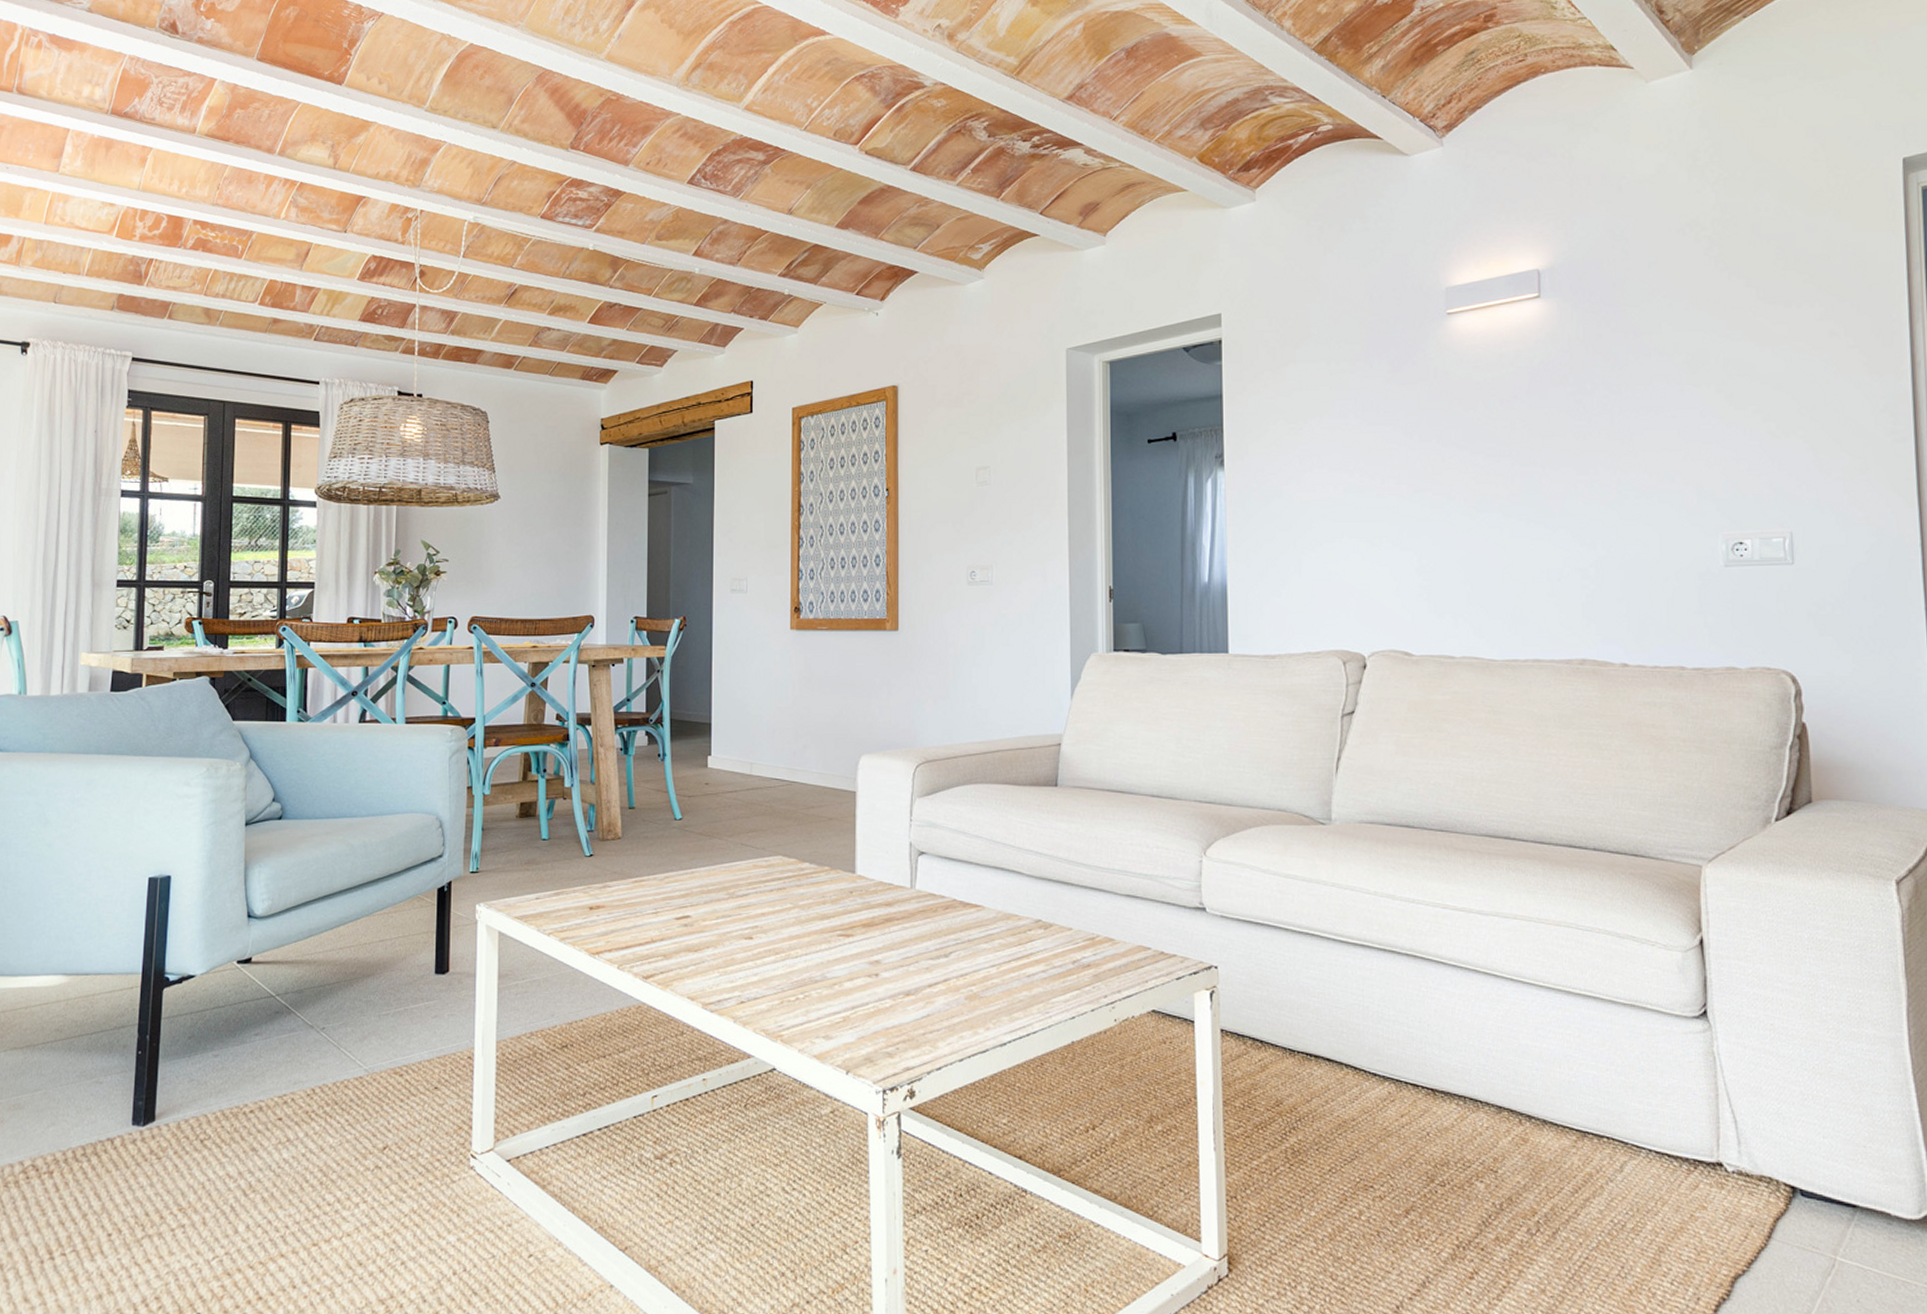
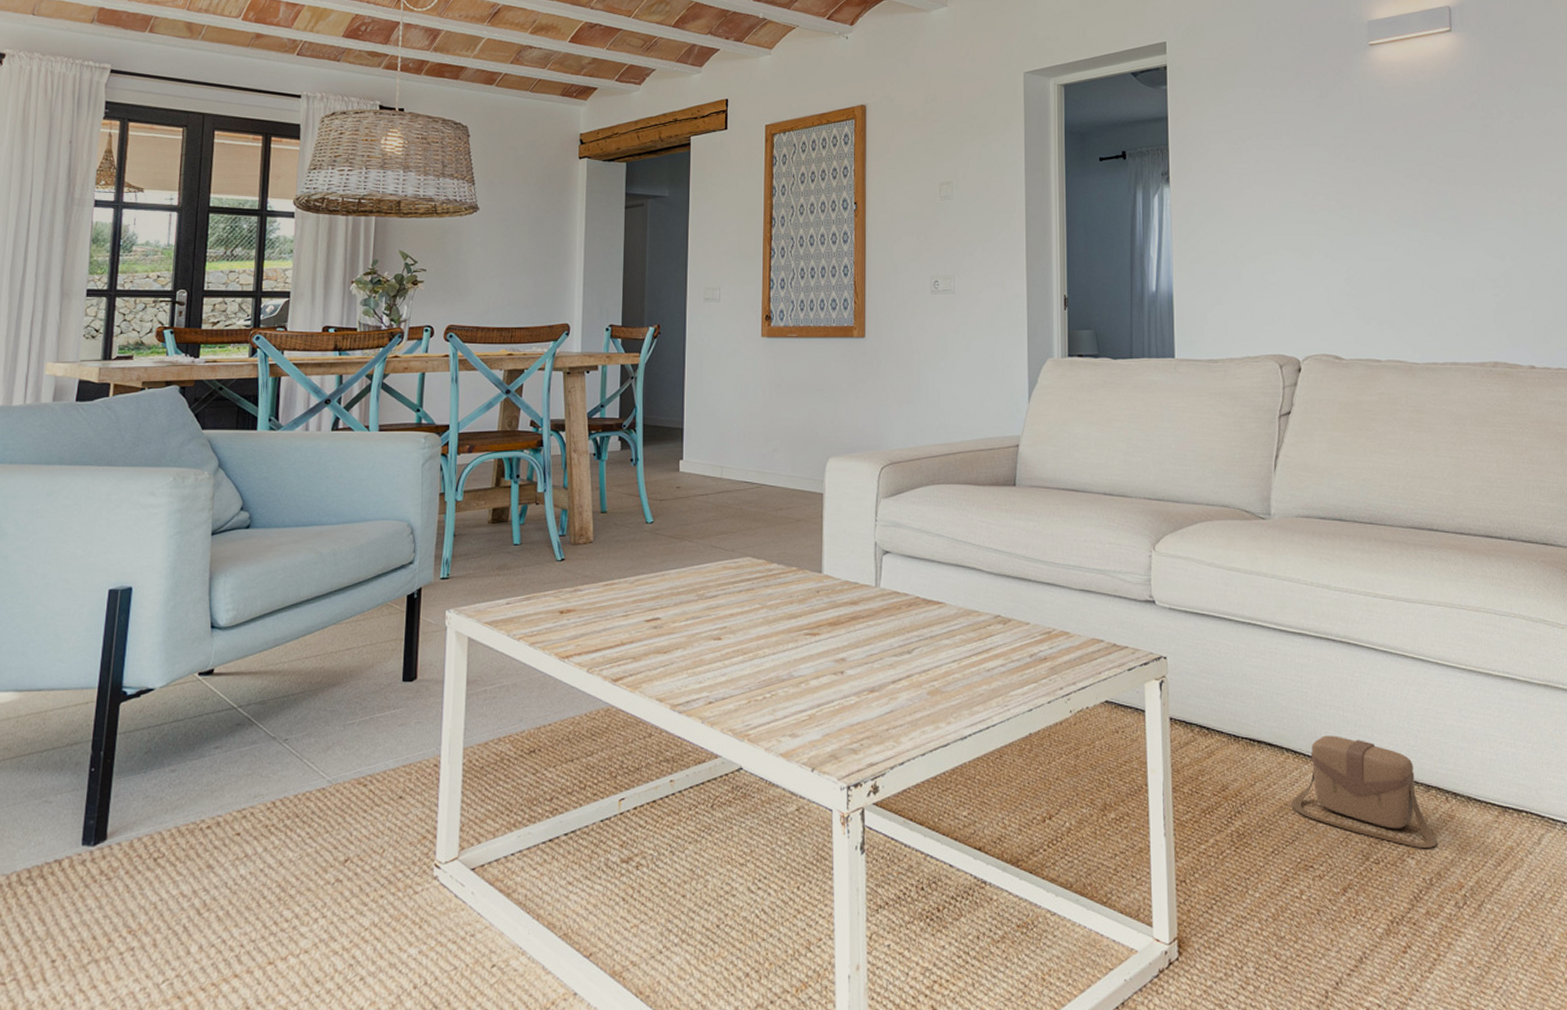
saddlebag: none [1350,1052,1508,1173] -> present [1291,735,1437,849]

